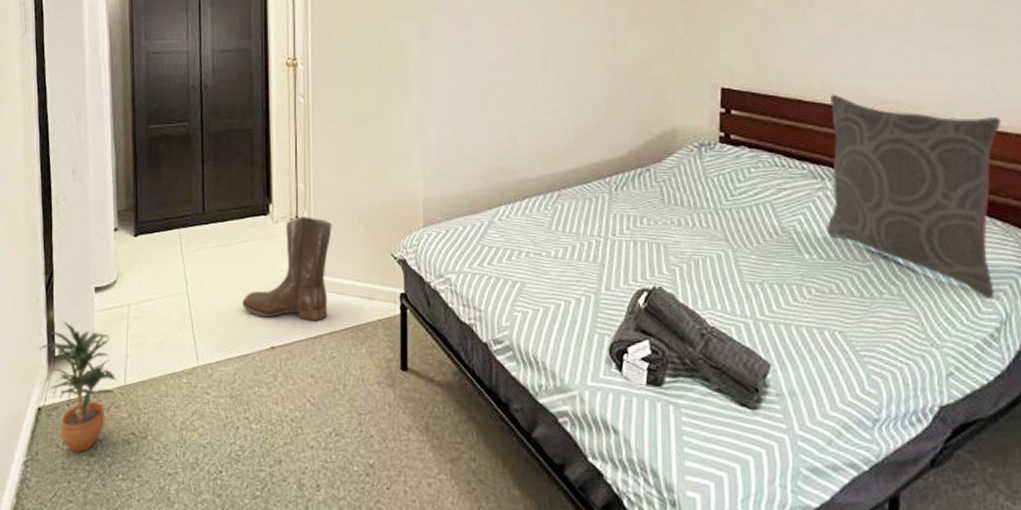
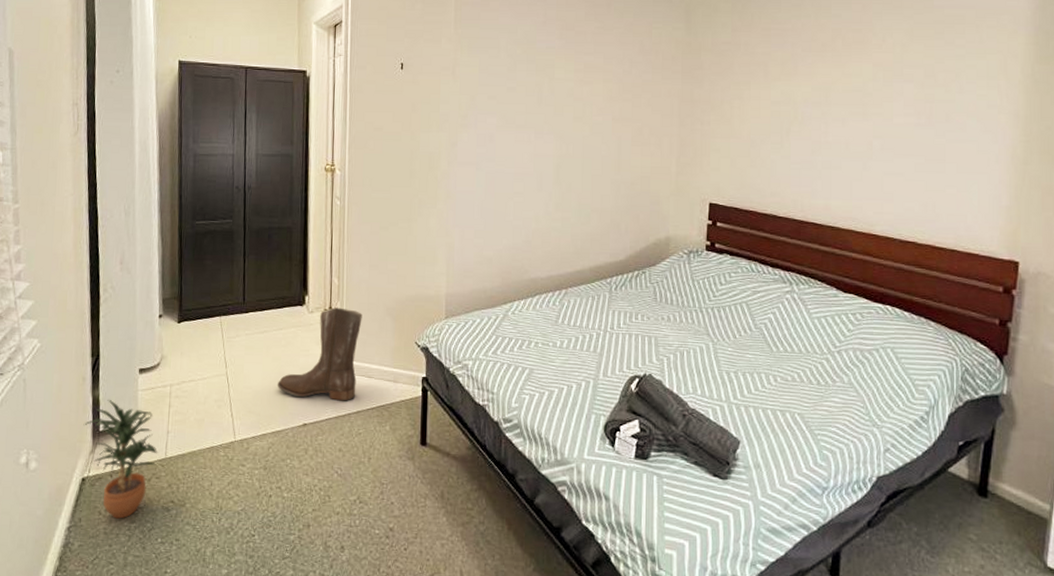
pillow: present [826,94,1001,298] -> none [792,211,938,387]

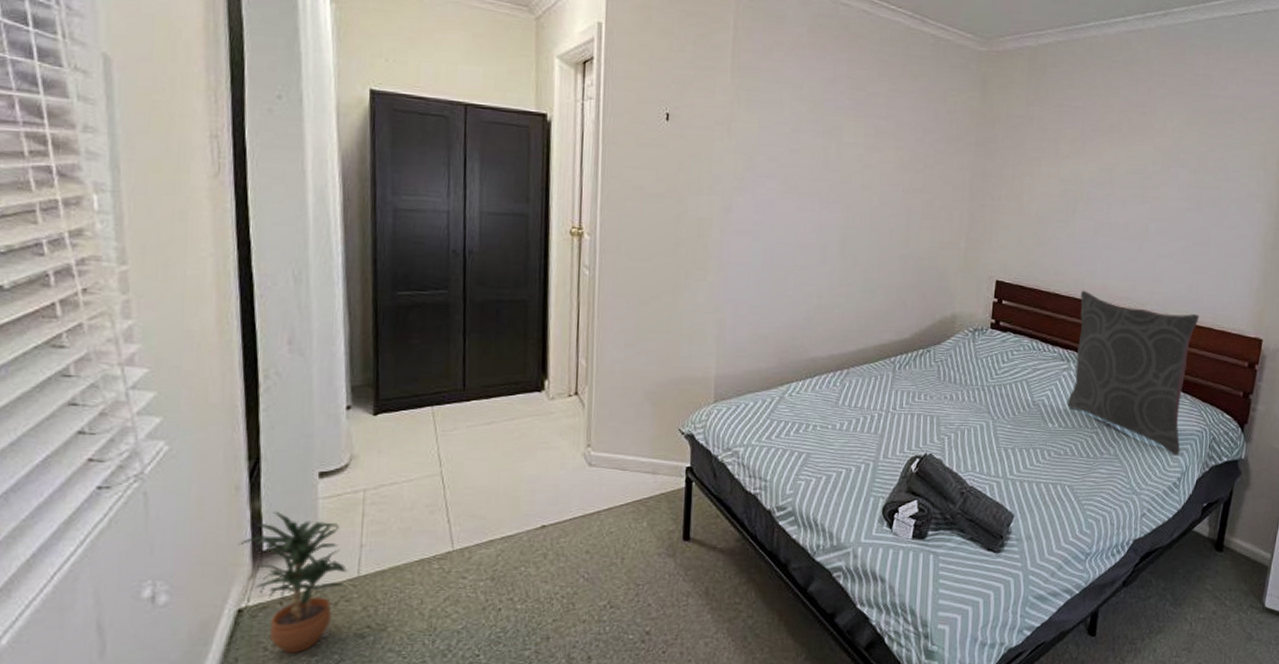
boot: present [277,307,362,401] -> none [507,393,616,498]
pillow: none [792,211,938,387] -> present [1067,290,1199,455]

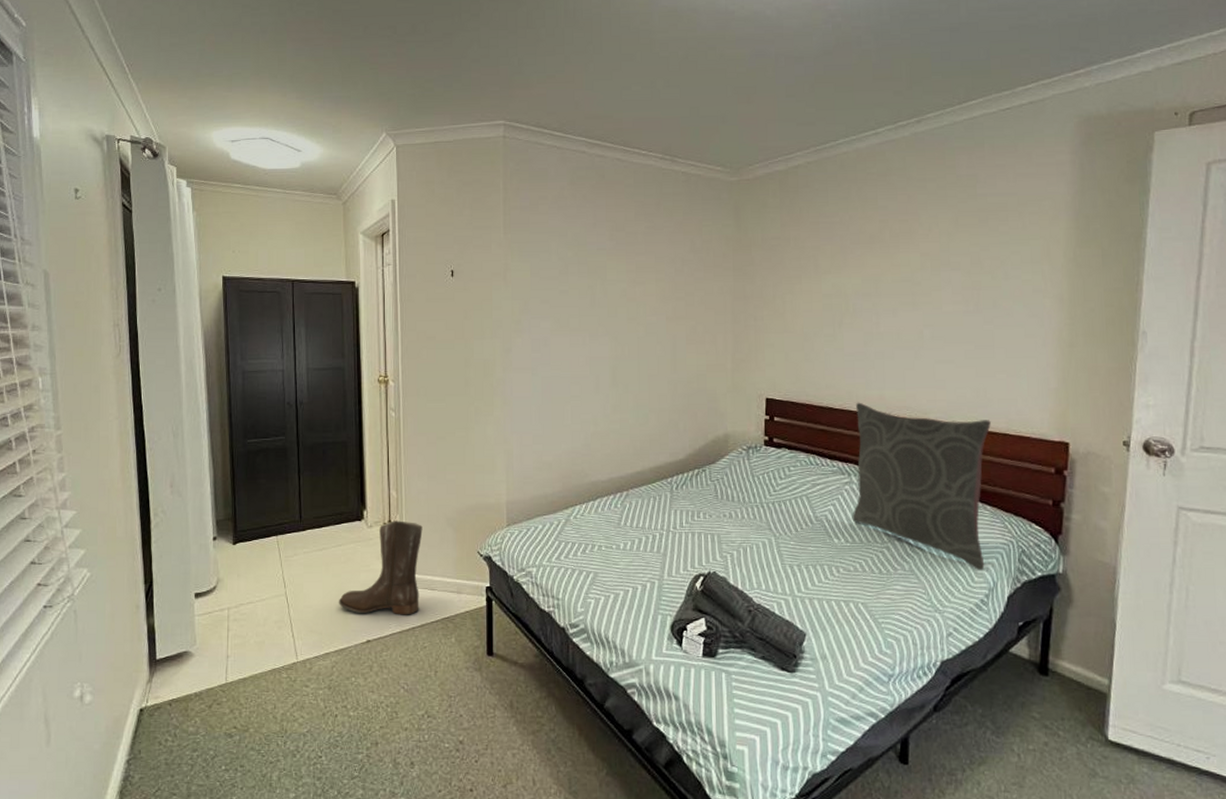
potted plant: present [238,511,348,654] -> none [139,626,219,748]
boot: none [507,393,616,498] -> present [338,521,423,615]

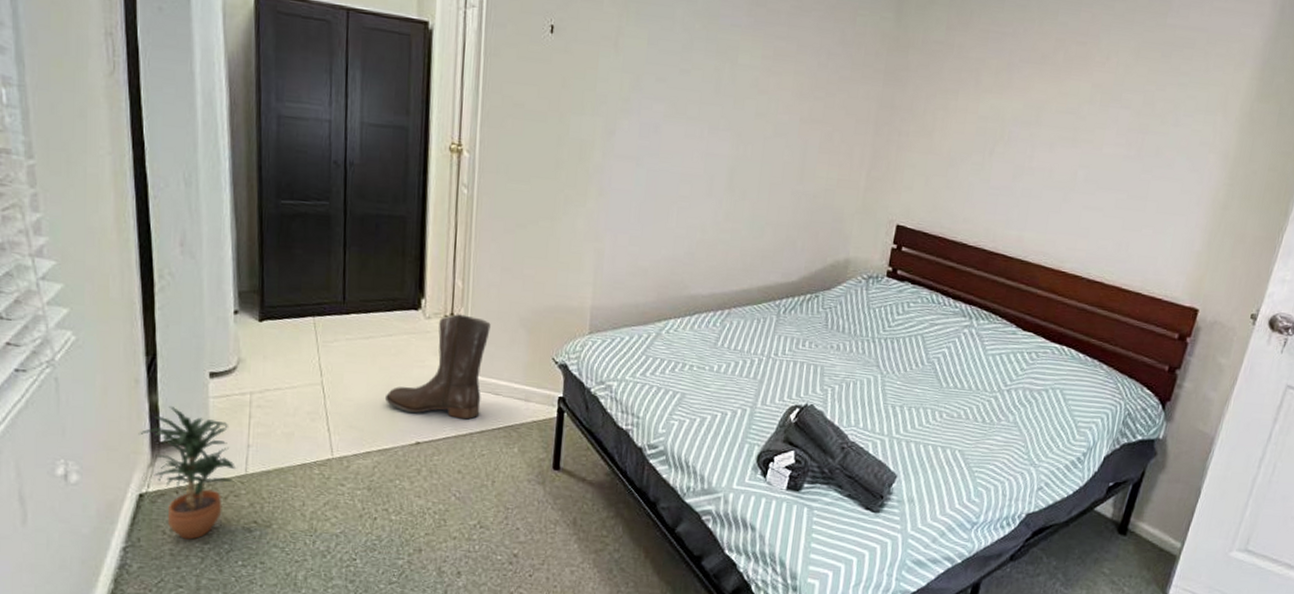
potted plant: none [139,626,219,748] -> present [138,405,237,540]
pillow: present [852,402,991,570] -> none [965,241,1126,429]

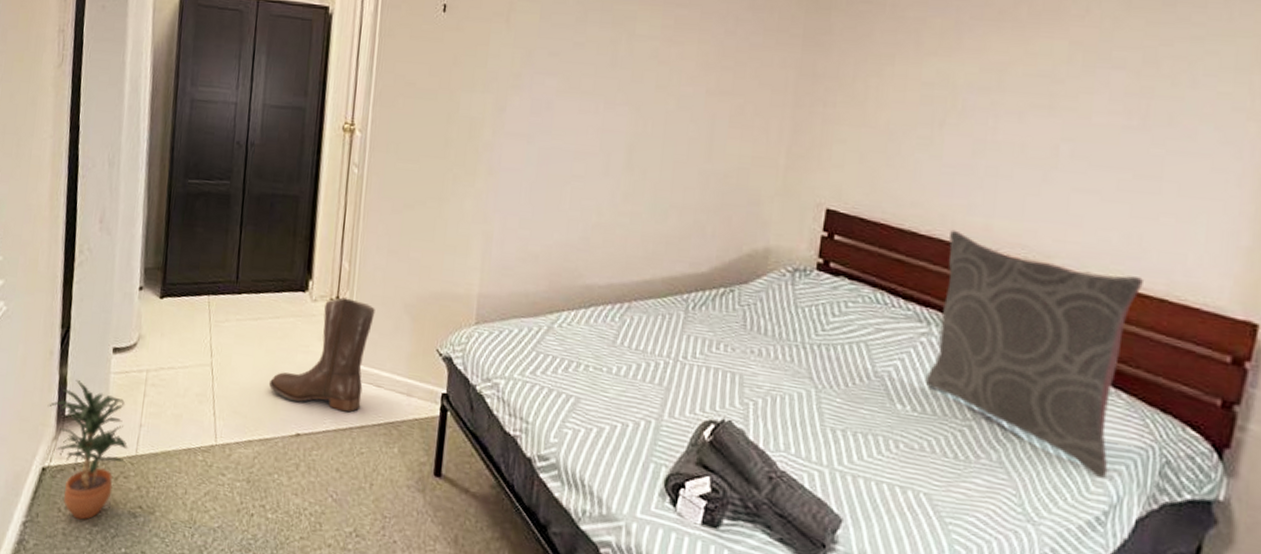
pillow: none [965,241,1126,429] -> present [924,229,1143,478]

